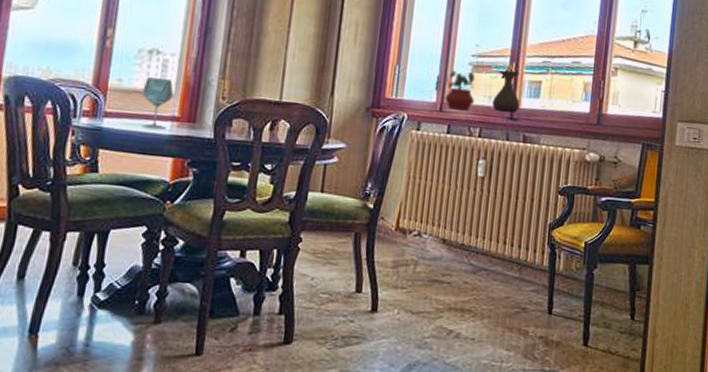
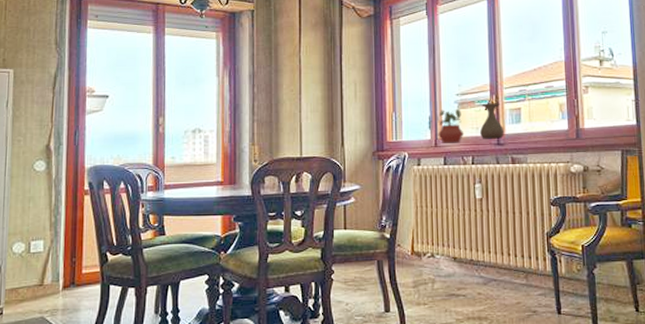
wine glass: present [142,77,174,130] -> none [191,152,216,194]

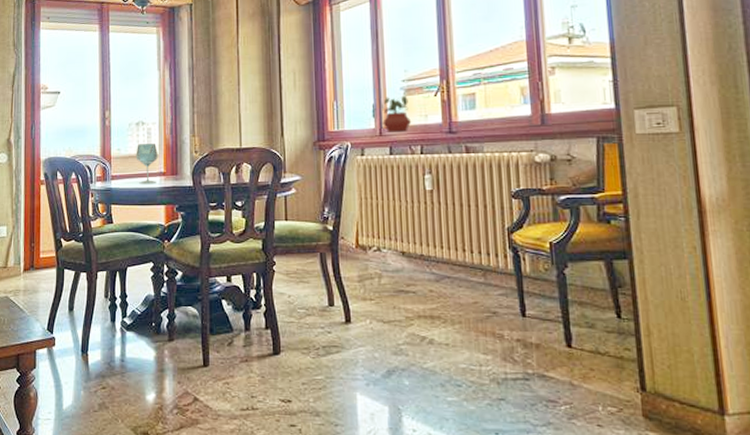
wine glass: none [191,152,216,194] -> present [136,144,159,185]
vase: present [479,103,504,140] -> none [428,88,457,128]

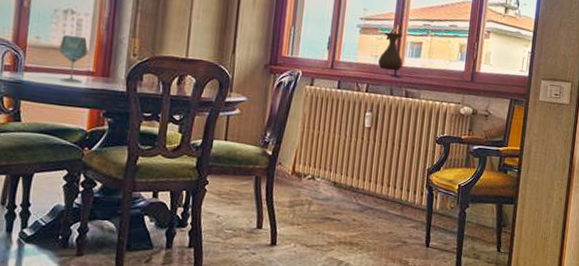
potted plant: present [380,95,412,133] -> none [335,31,363,69]
vase: none [428,88,457,128] -> present [377,32,403,71]

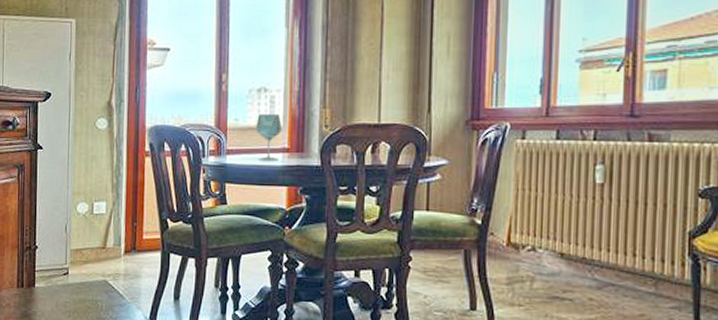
vase: present [377,32,403,71] -> none [606,62,642,110]

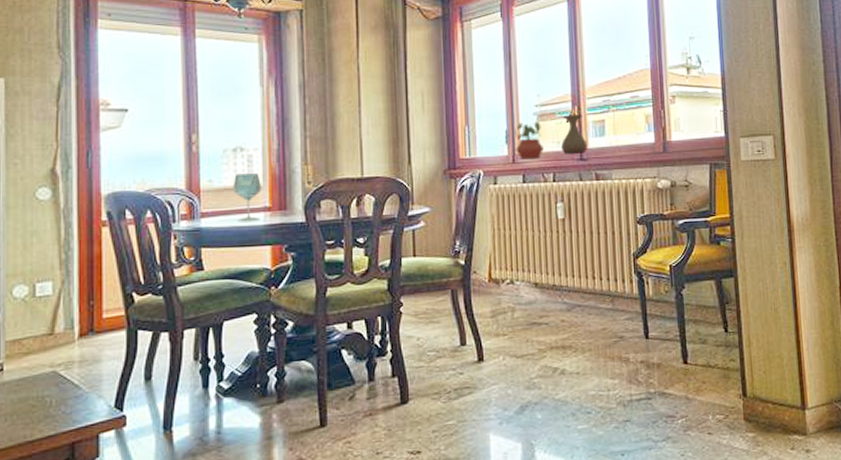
potted plant: none [550,68,586,114] -> present [513,121,545,161]
vase: none [606,62,642,110] -> present [560,114,588,155]

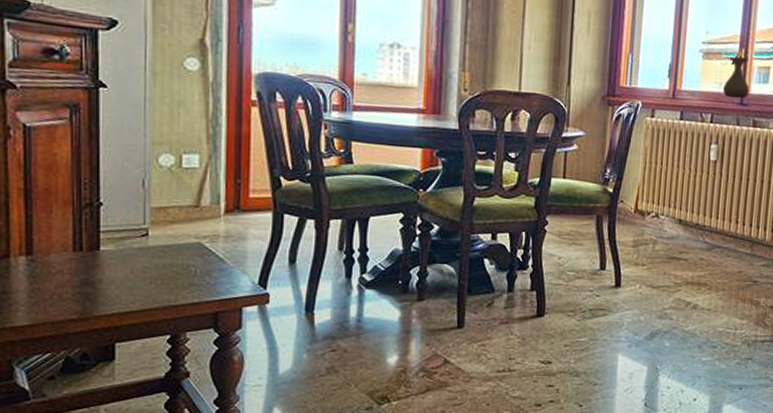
wine glass: present [233,173,263,222] -> none [387,71,418,122]
potted plant: present [513,121,545,161] -> none [677,57,706,99]

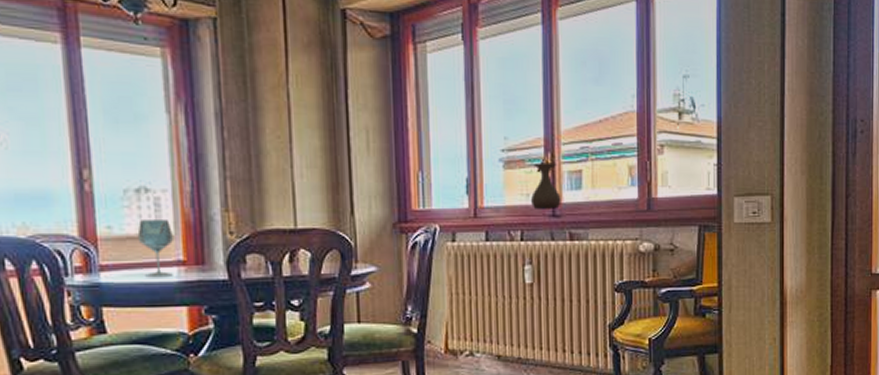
wine glass: none [387,71,418,122] -> present [137,220,175,278]

